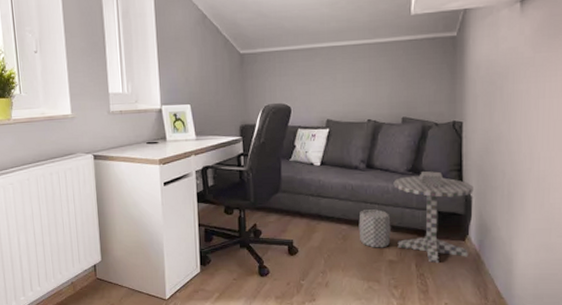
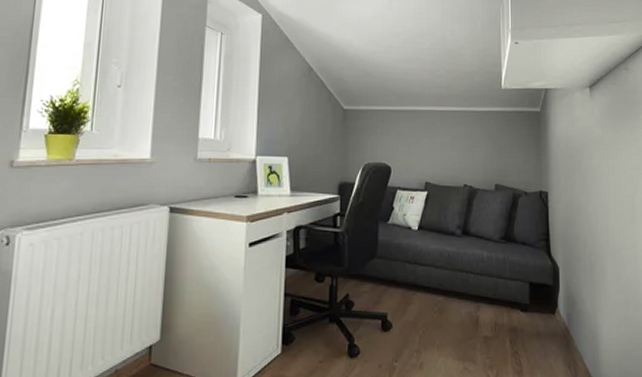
side table: present [358,170,474,264] -> none [454,239,560,340]

